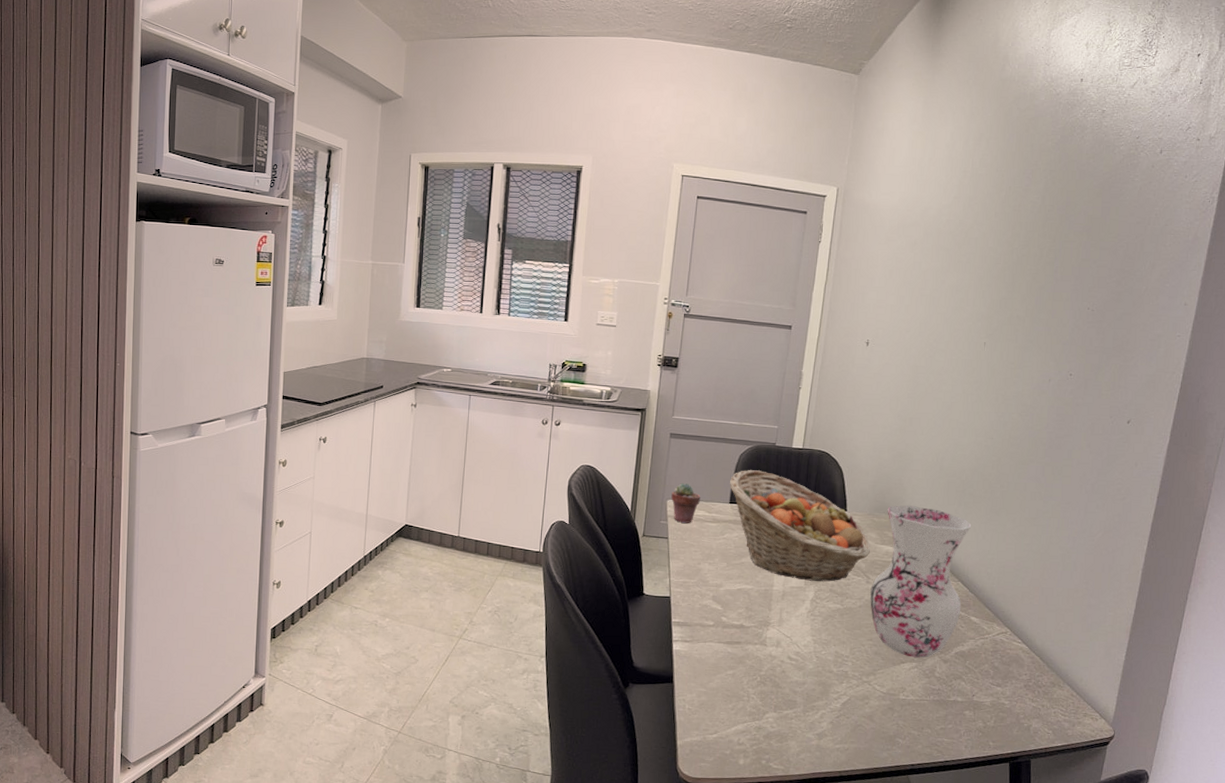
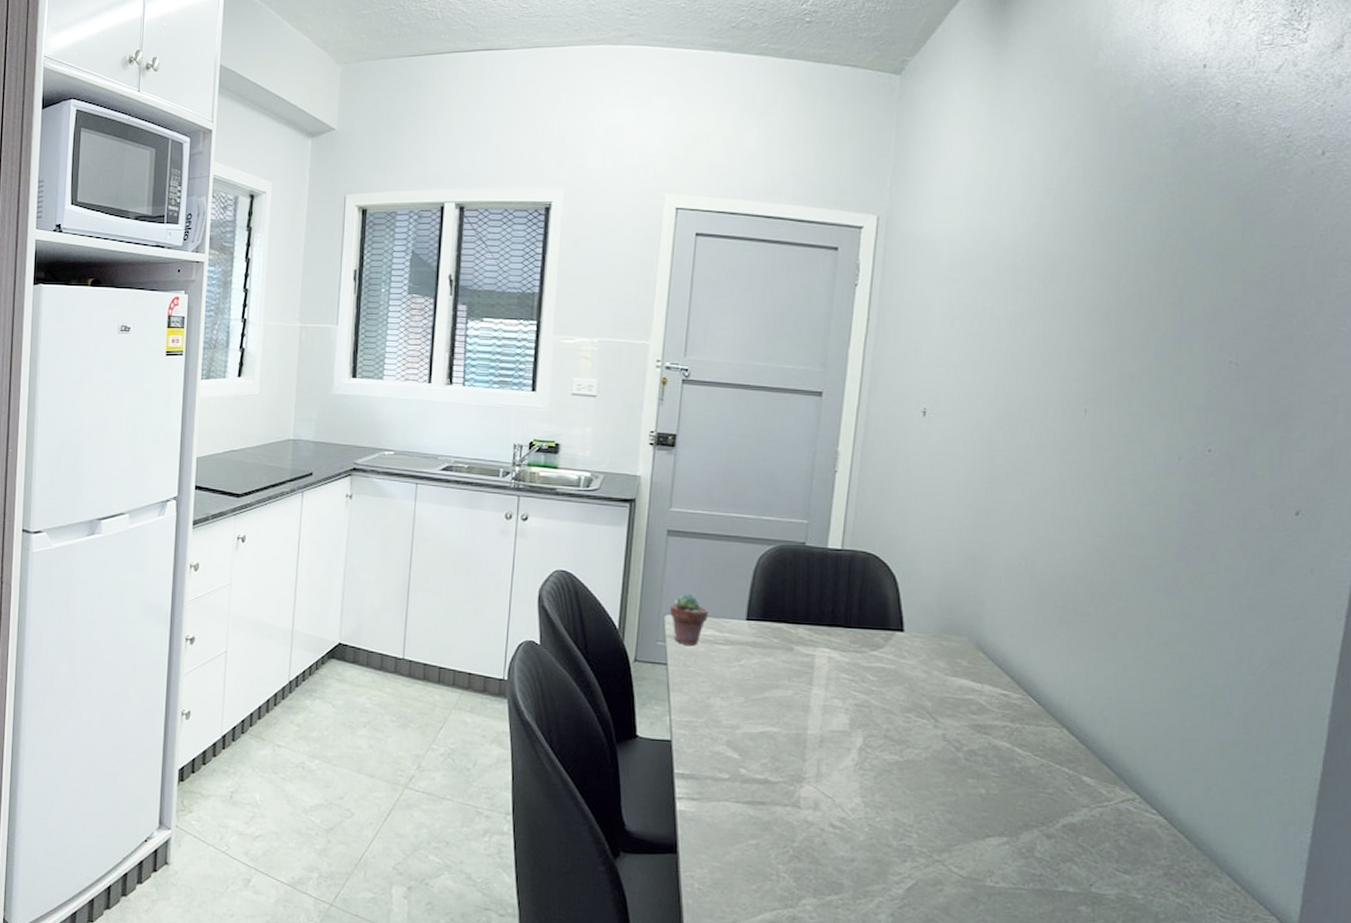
fruit basket: present [730,470,870,582] -> none [746,577,937,725]
vase: present [870,505,972,658] -> none [940,624,1078,831]

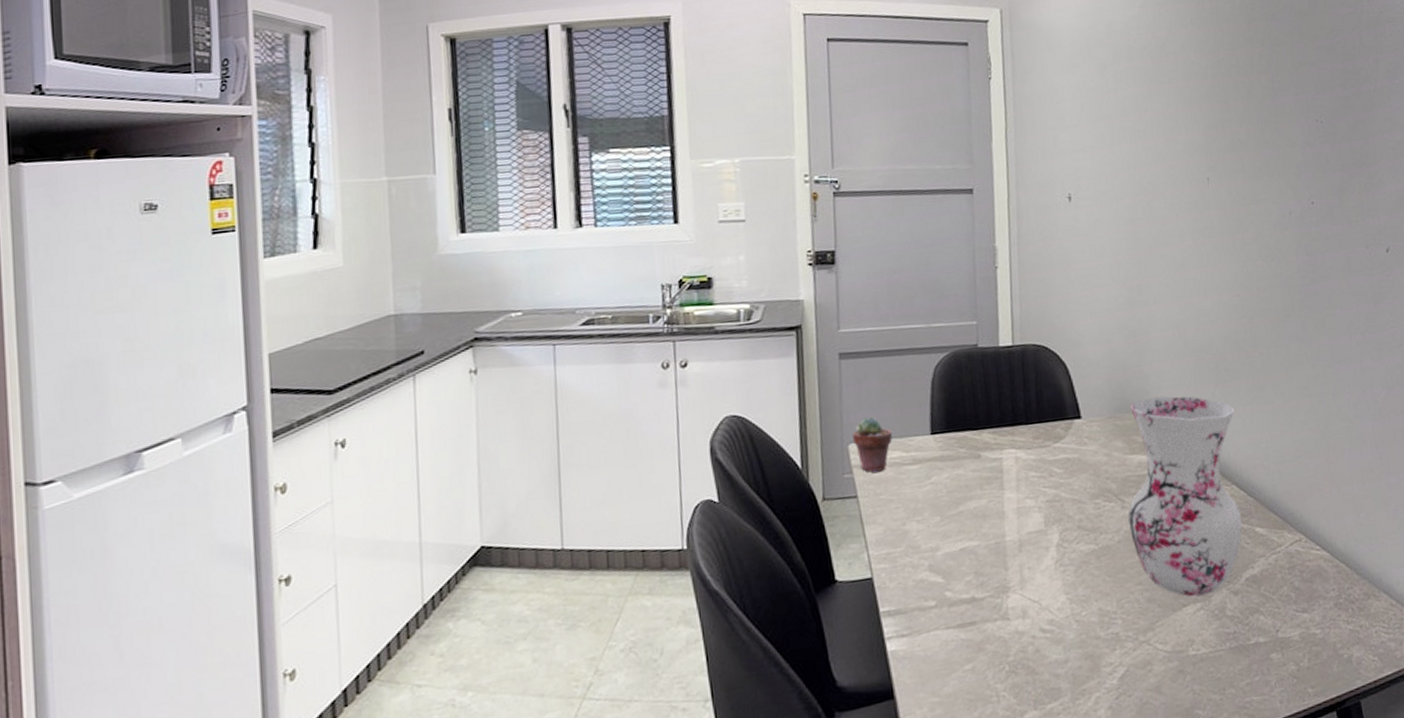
vase: none [940,624,1078,831] -> present [1128,396,1243,597]

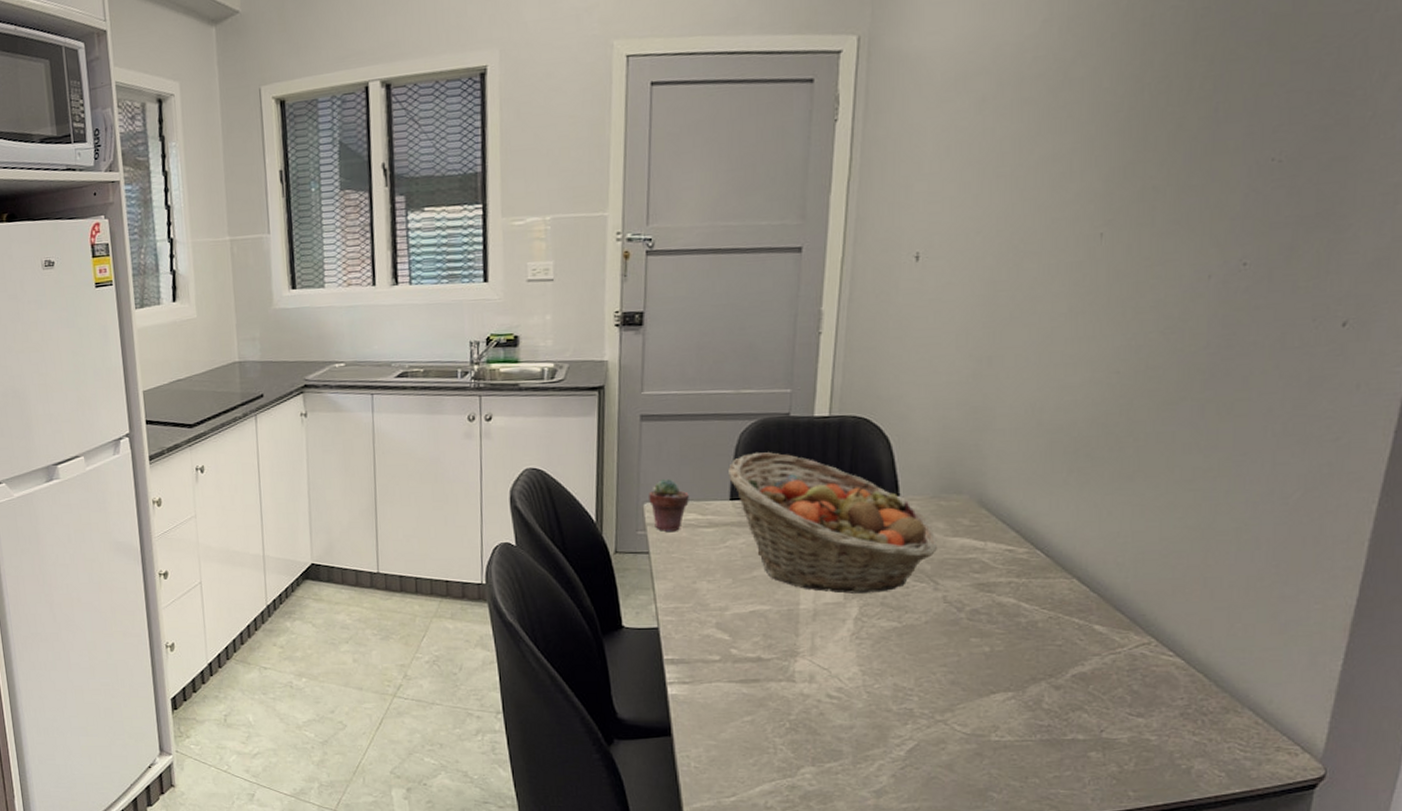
fruit basket: none [927,383,1119,521] -> present [728,452,937,594]
vase: present [1128,396,1243,597] -> none [940,478,1090,685]

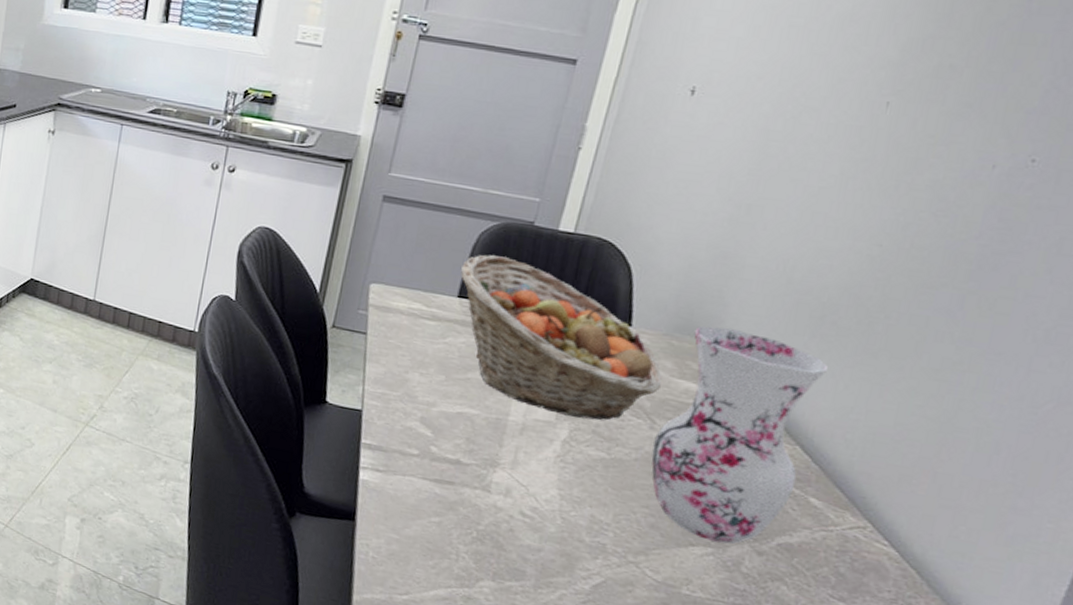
potted succulent: present [649,479,689,531] -> none [376,263,417,318]
vase: none [940,478,1090,685] -> present [651,326,829,544]

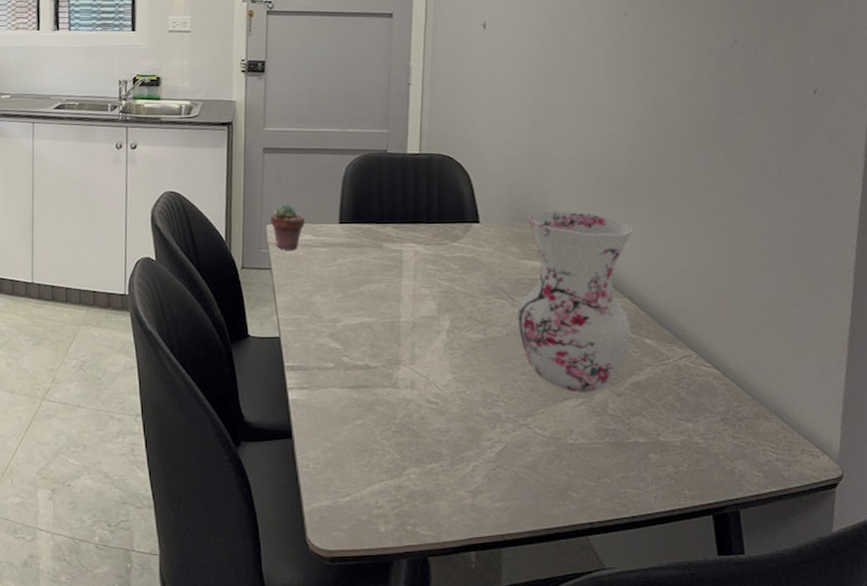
potted succulent: none [376,263,417,318] -> present [271,204,305,250]
fruit basket: present [460,254,662,420] -> none [337,183,513,308]

